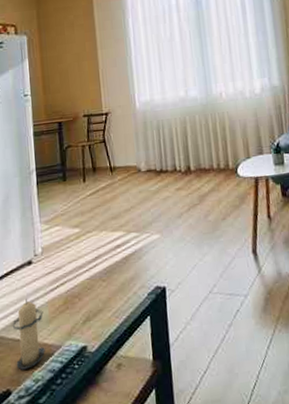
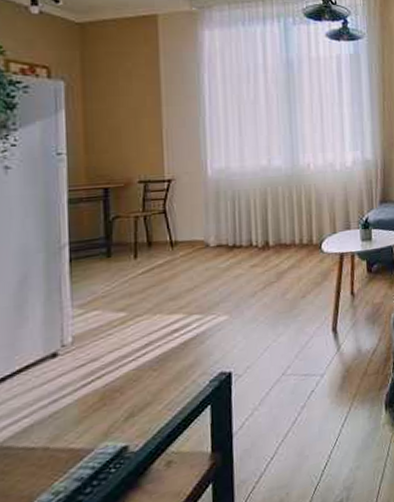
candle: present [12,298,45,370] -> none [24,397,71,484]

